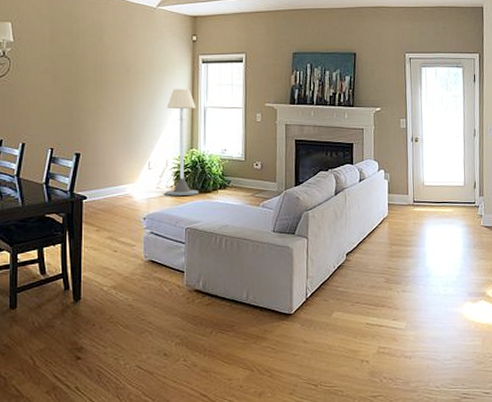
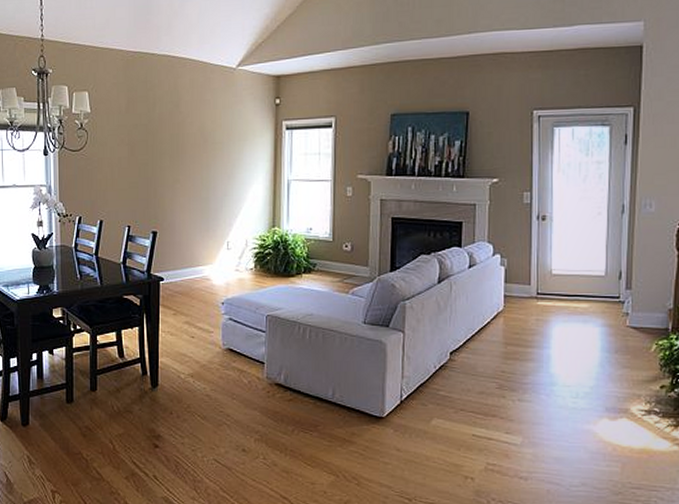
floor lamp: present [165,89,199,196] -> none [245,159,282,279]

